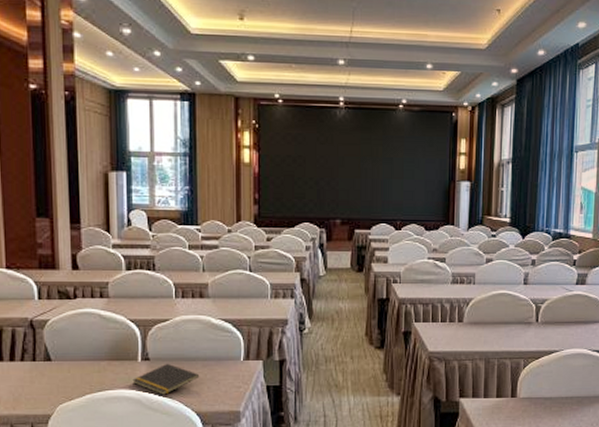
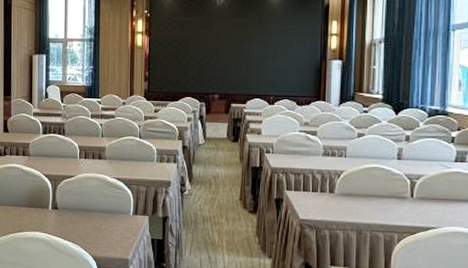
notepad: present [132,363,200,395] -> none [44,212,97,239]

